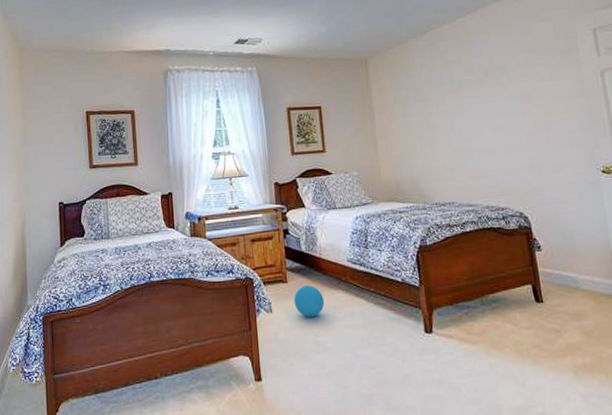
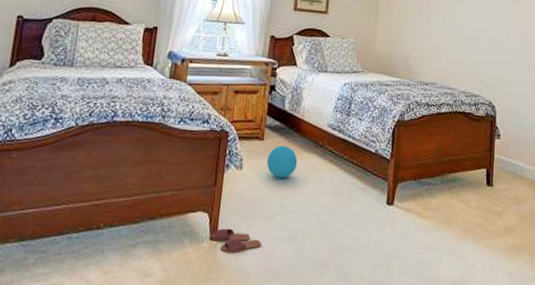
slippers: none [255,369,305,393] -> present [210,228,262,253]

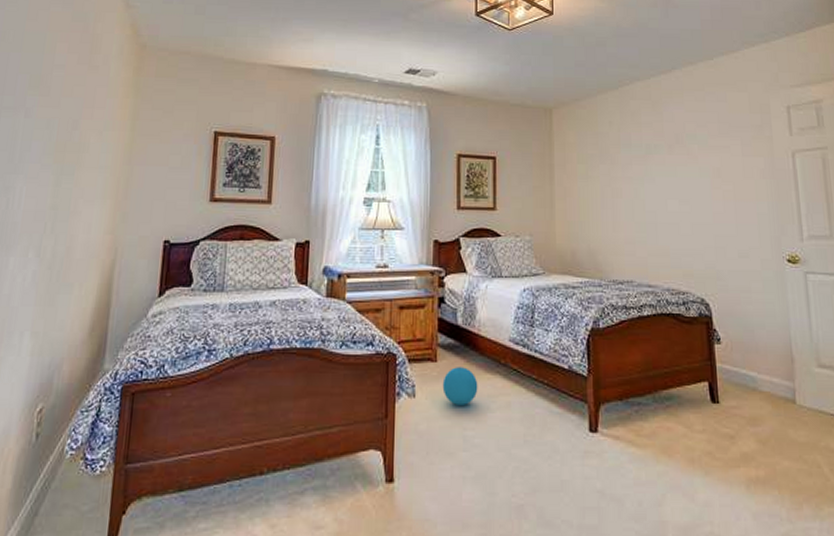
slippers: present [210,228,262,253] -> none [385,468,446,498]

